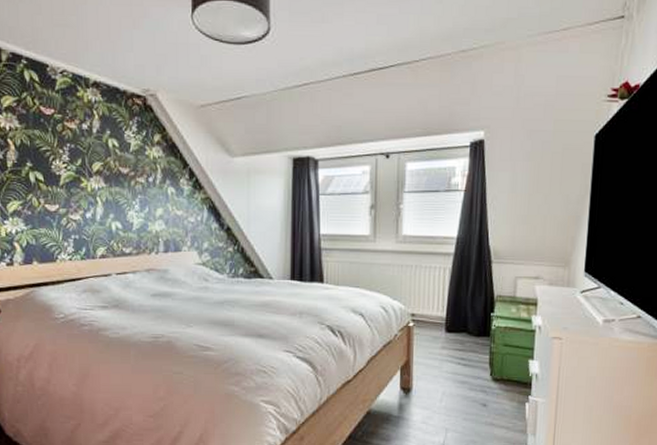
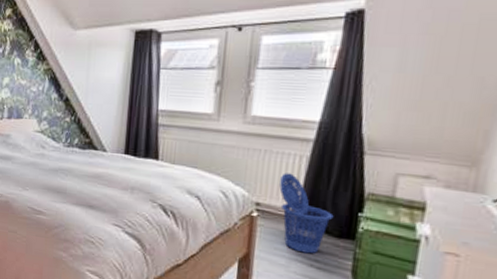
laundry basket: none [429,284,473,354] -> present [279,173,334,254]

